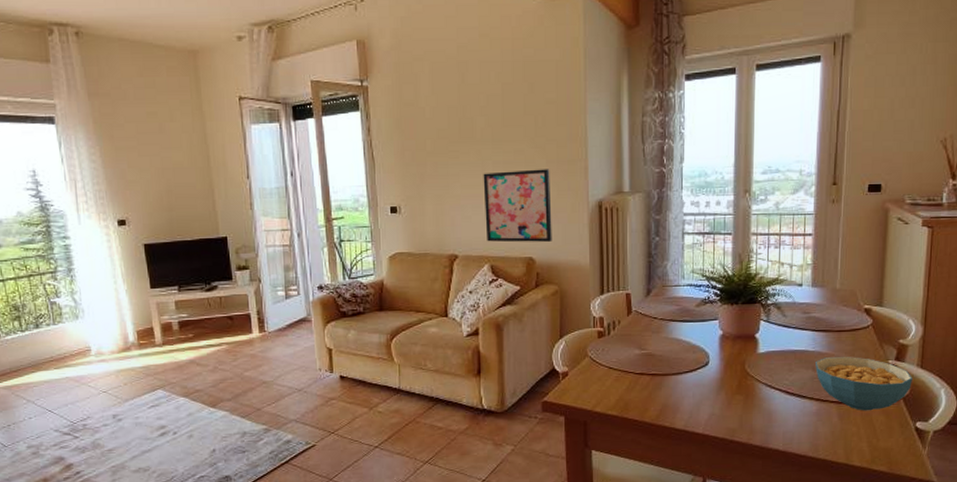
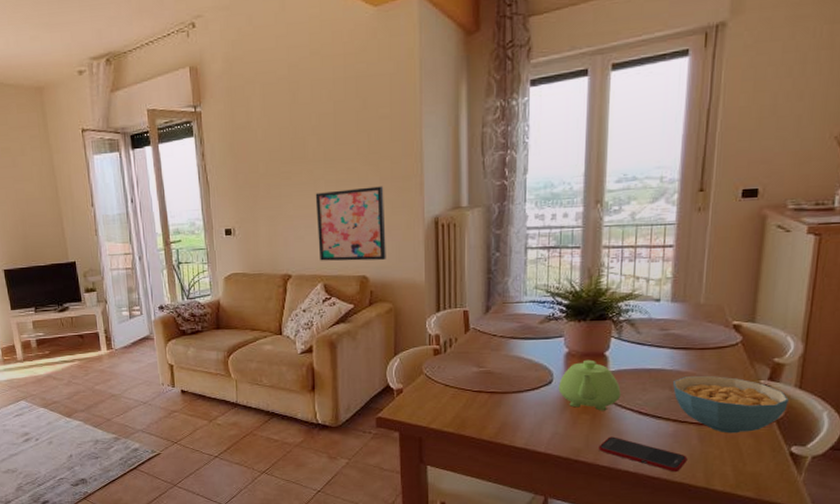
teapot: none [714,341,770,392] -> present [558,359,621,411]
cell phone: none [751,416,830,450] -> present [598,436,688,473]

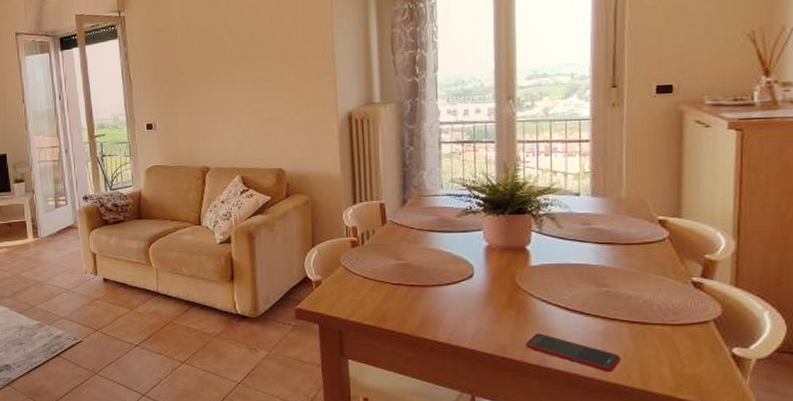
wall art: present [315,186,386,261] -> none [232,83,302,155]
teapot: present [558,359,621,411] -> none [480,253,545,307]
cereal bowl: present [673,375,789,434] -> none [600,271,725,333]

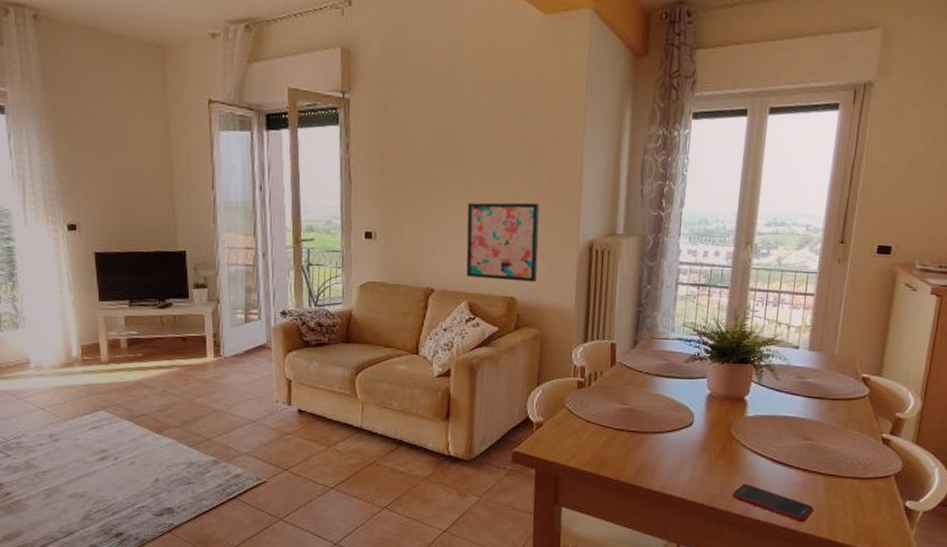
wall art: none [232,83,302,155] -> present [466,202,540,282]

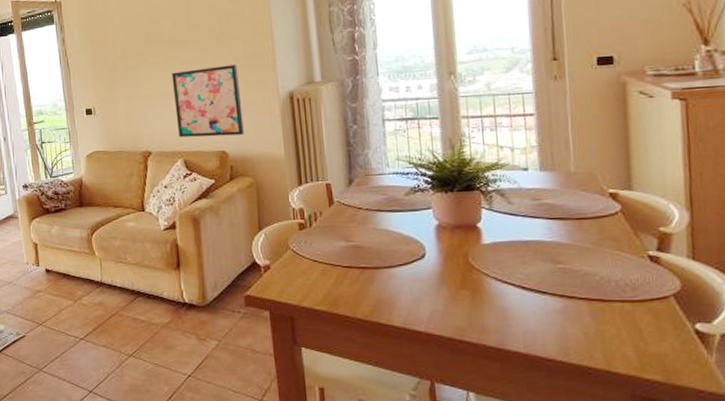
cell phone: present [732,483,814,523] -> none [483,314,582,353]

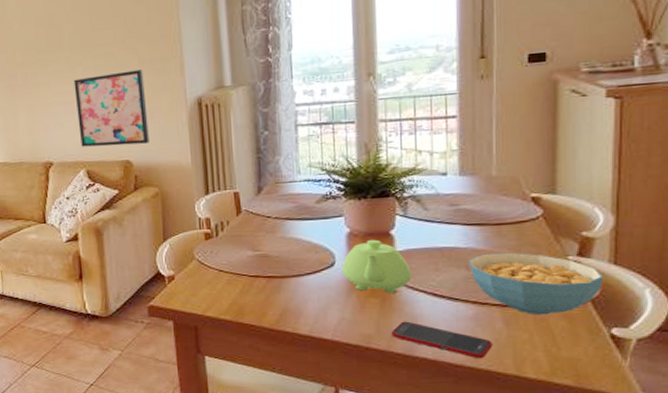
teapot: none [432,232,500,287] -> present [342,239,411,294]
cell phone: none [483,314,582,353] -> present [391,321,493,359]
cereal bowl: none [554,246,683,310] -> present [469,252,603,315]

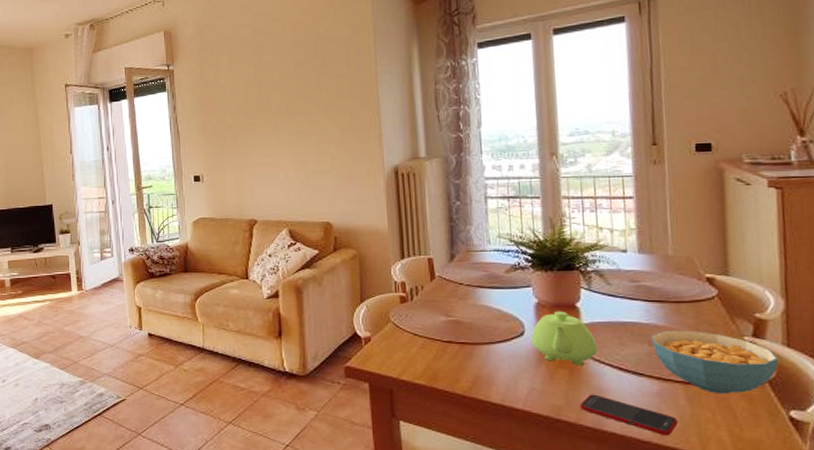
wall art: present [73,69,149,147] -> none [279,137,349,208]

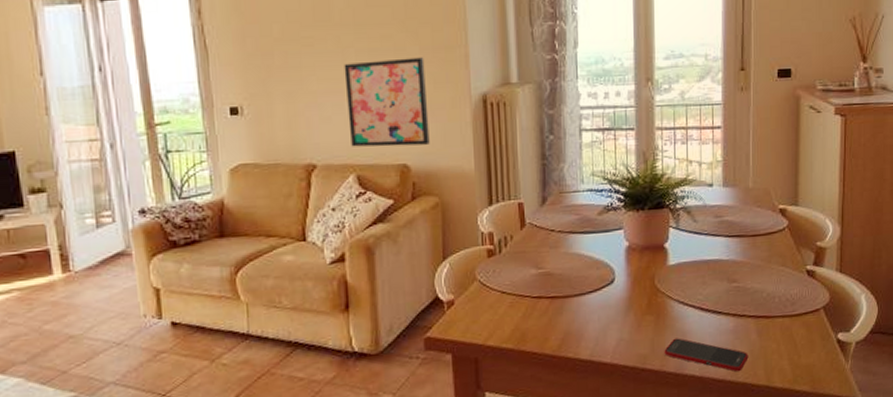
wall art: none [279,137,349,208] -> present [344,57,430,147]
teapot: present [531,311,598,366] -> none [621,253,682,311]
cereal bowl: present [652,330,778,394] -> none [730,263,832,325]

